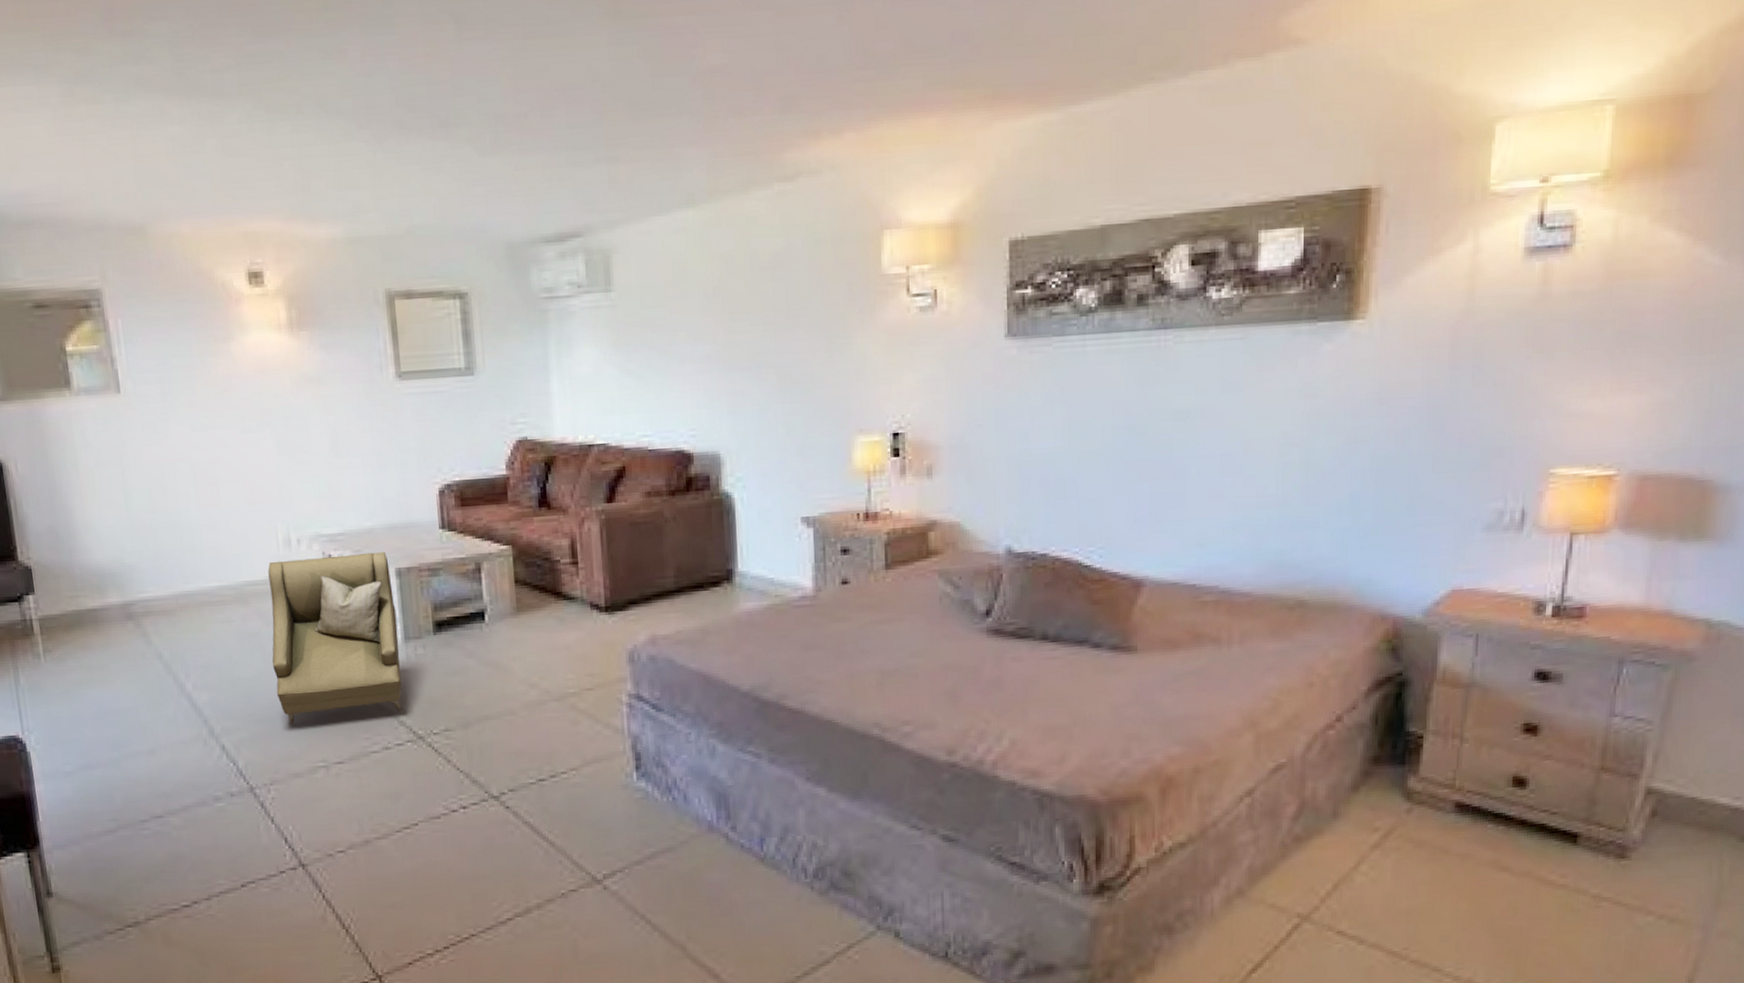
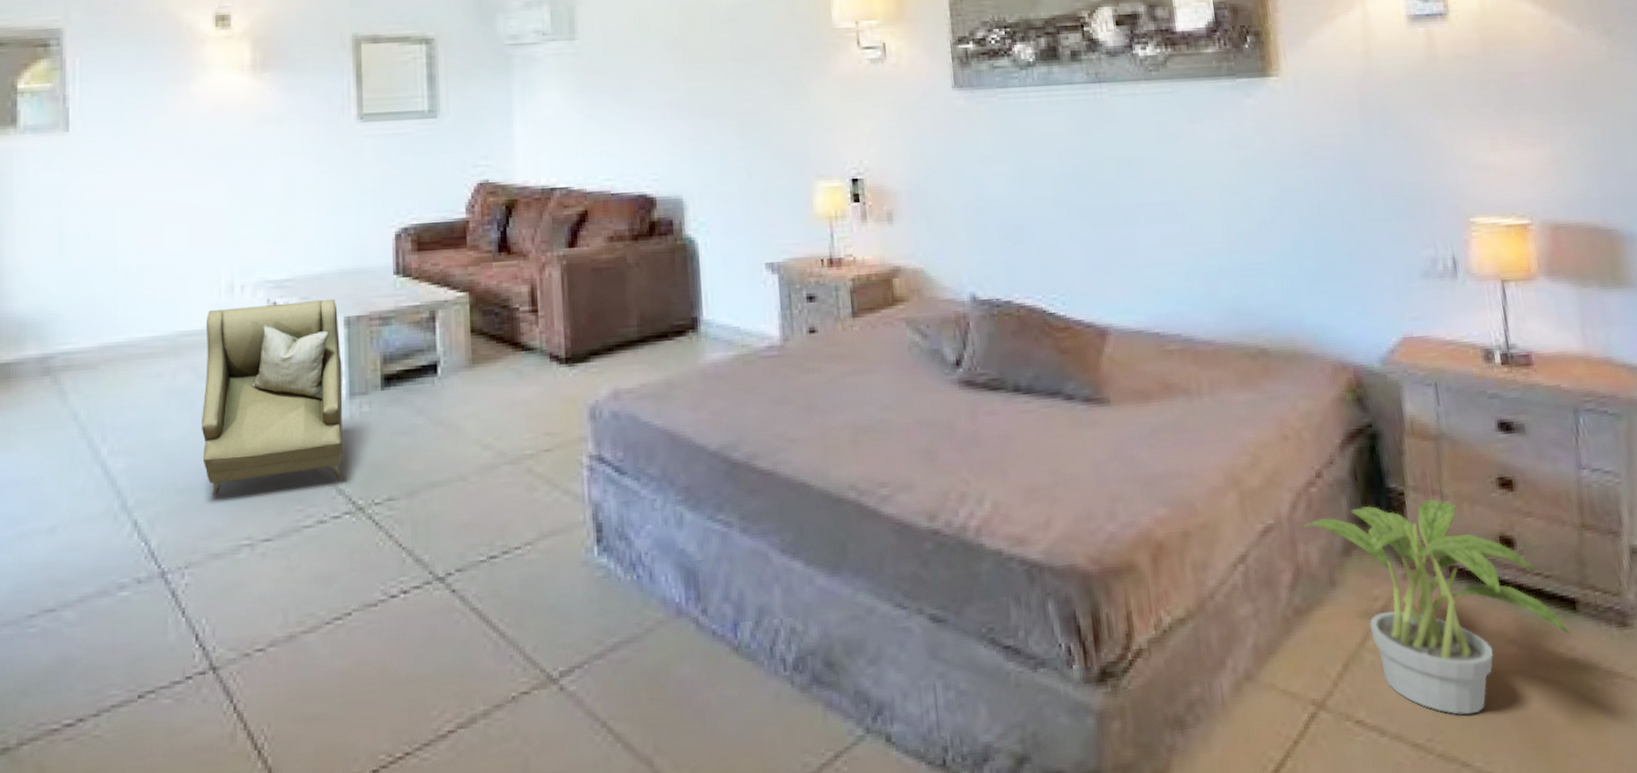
potted plant: none [1315,742,1566,929] -> present [1303,499,1571,715]

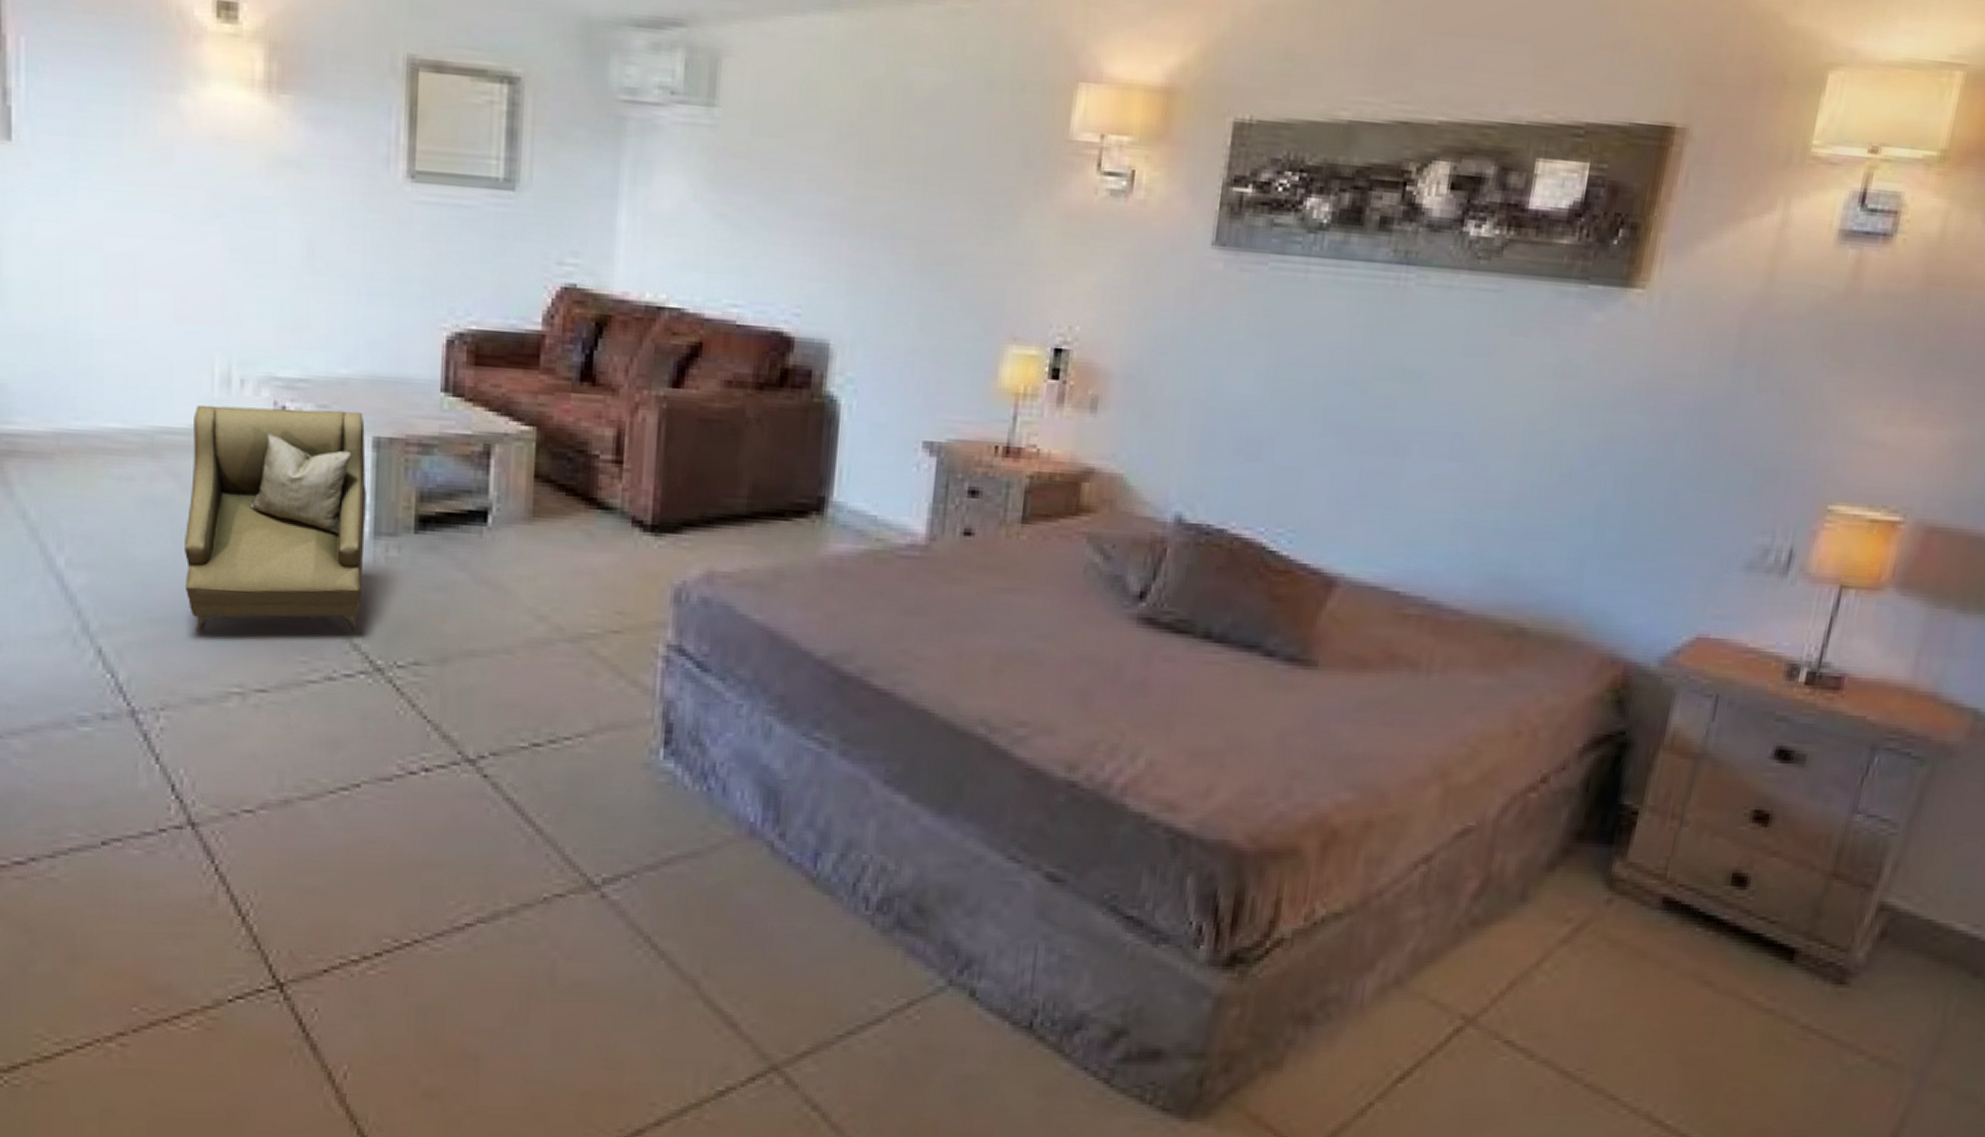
potted plant: present [1303,499,1571,715] -> none [1508,820,1778,1050]

